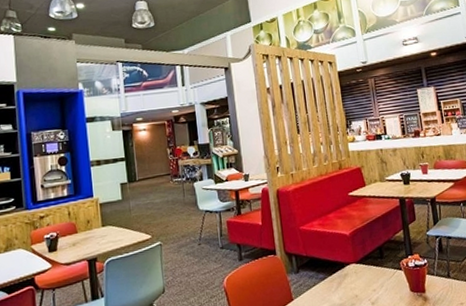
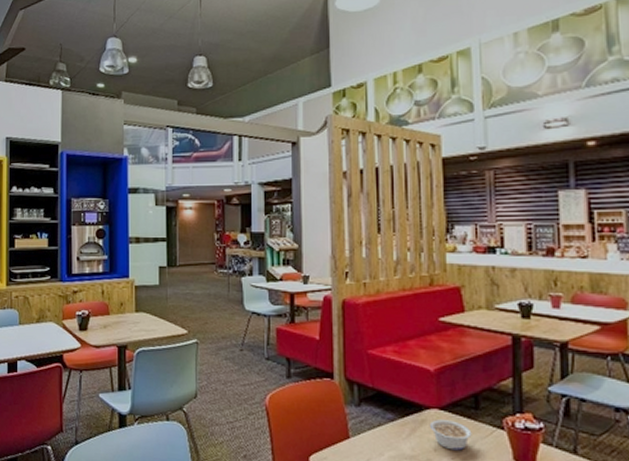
legume: none [350,270,381,294] -> present [429,419,472,451]

